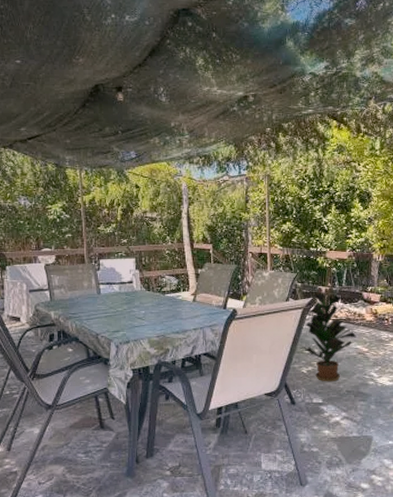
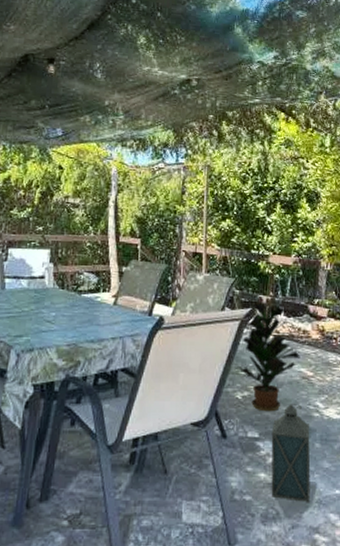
lantern: none [333,375,367,451] -> present [271,404,311,502]

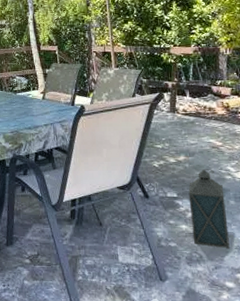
potted plant: present [237,303,301,412] -> none [152,88,209,176]

